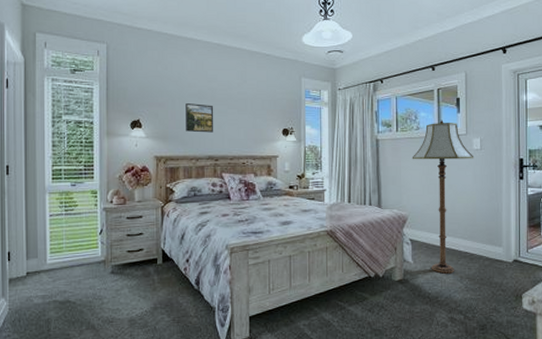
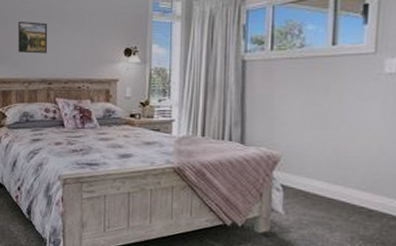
floor lamp: present [412,119,474,274] -> none [290,33,386,232]

